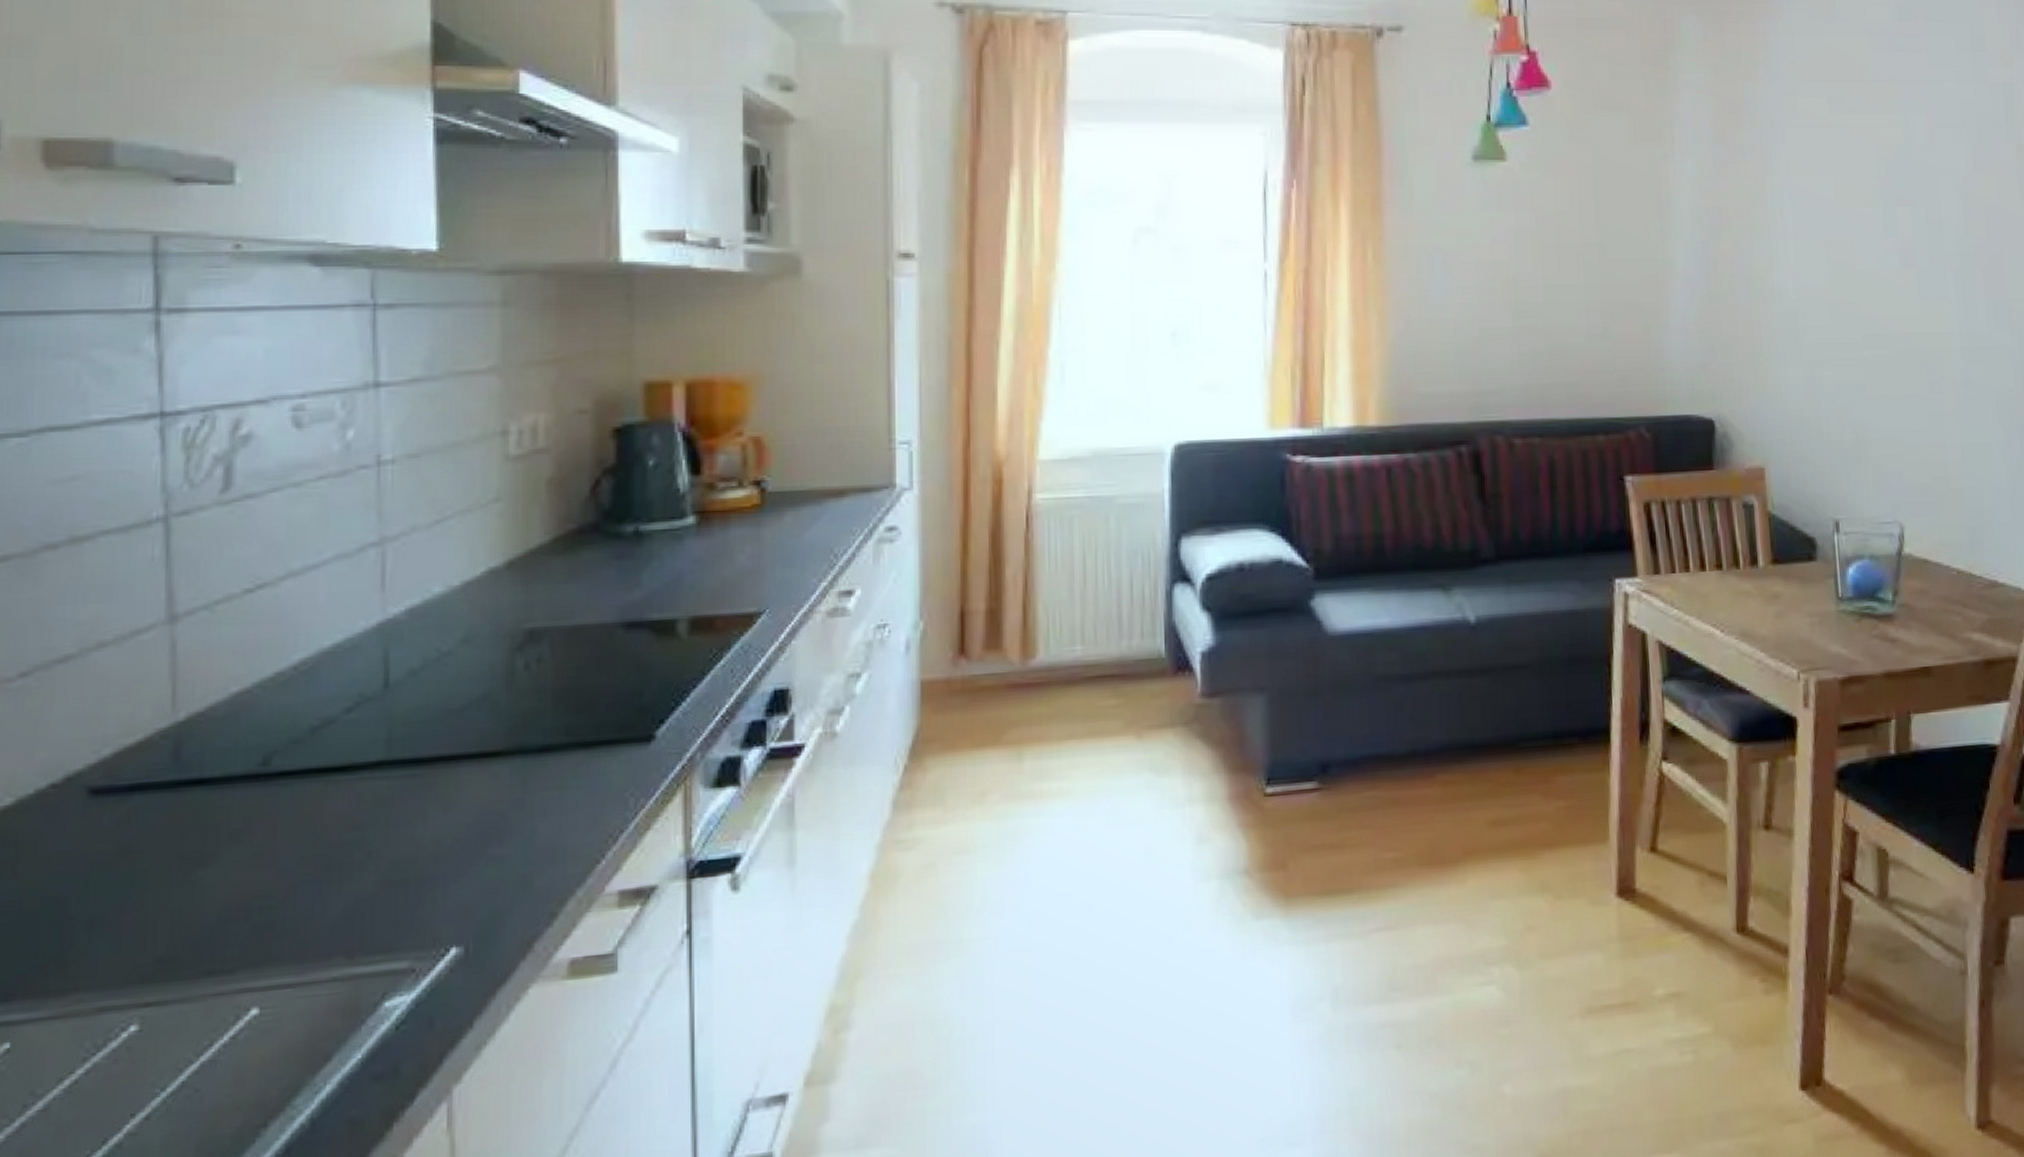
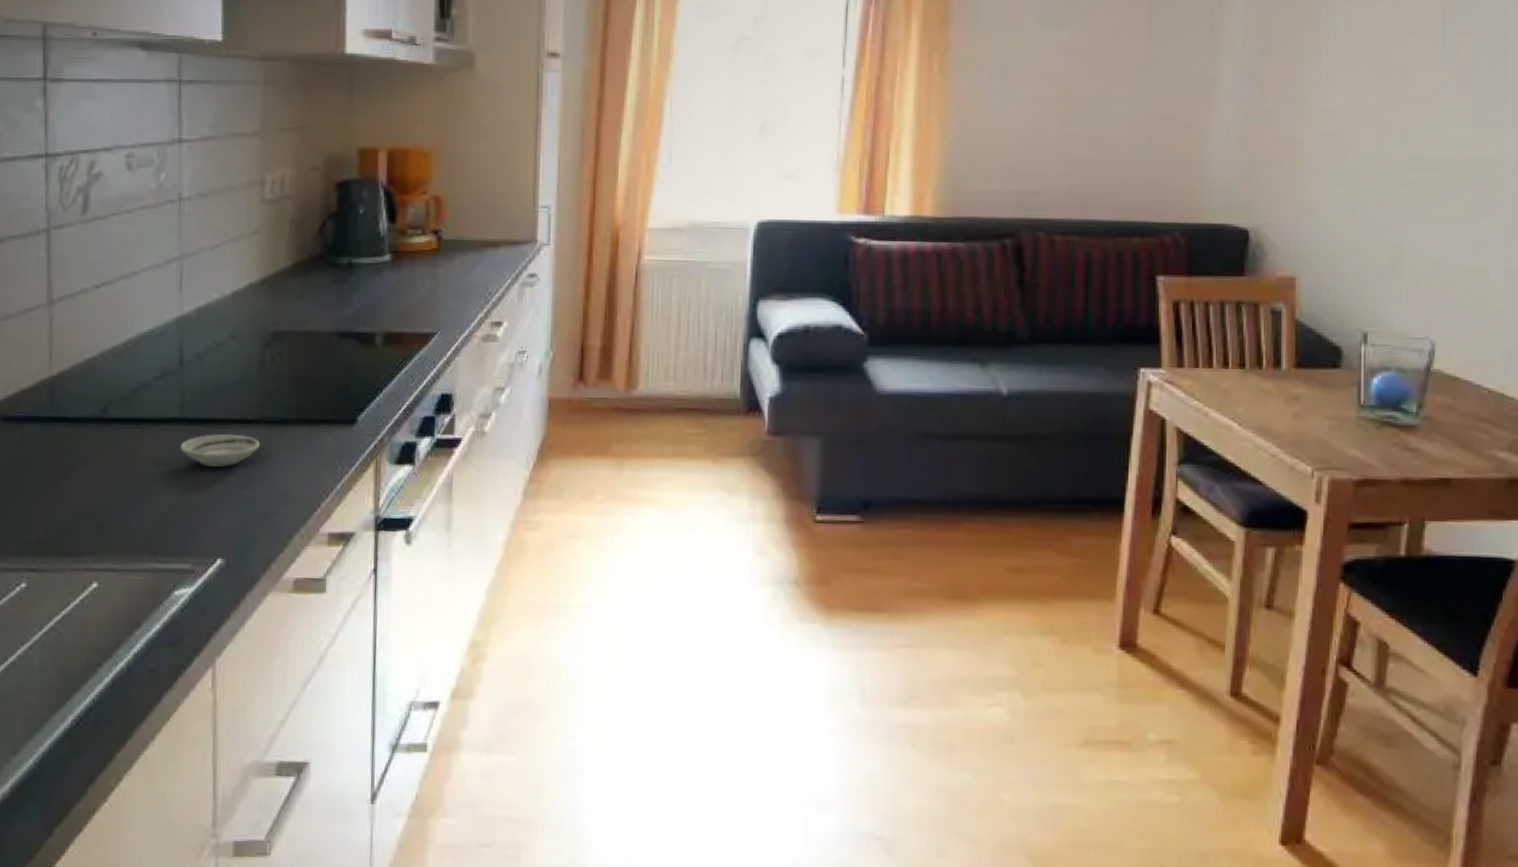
saucer: none [388,773,511,824] -> present [180,434,260,468]

